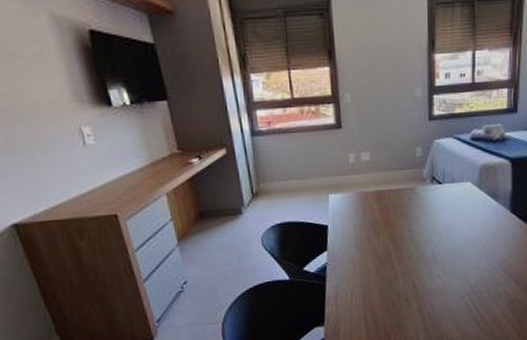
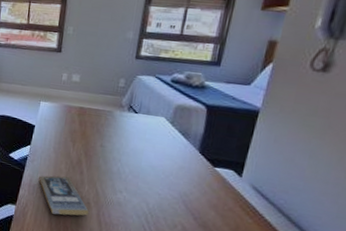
book: none [345,276,409,323] -> present [39,175,89,216]

